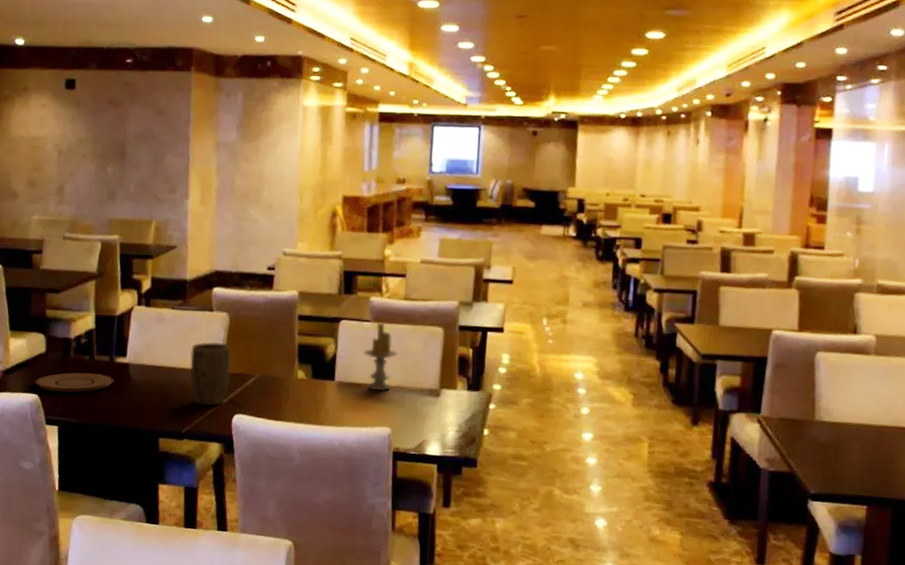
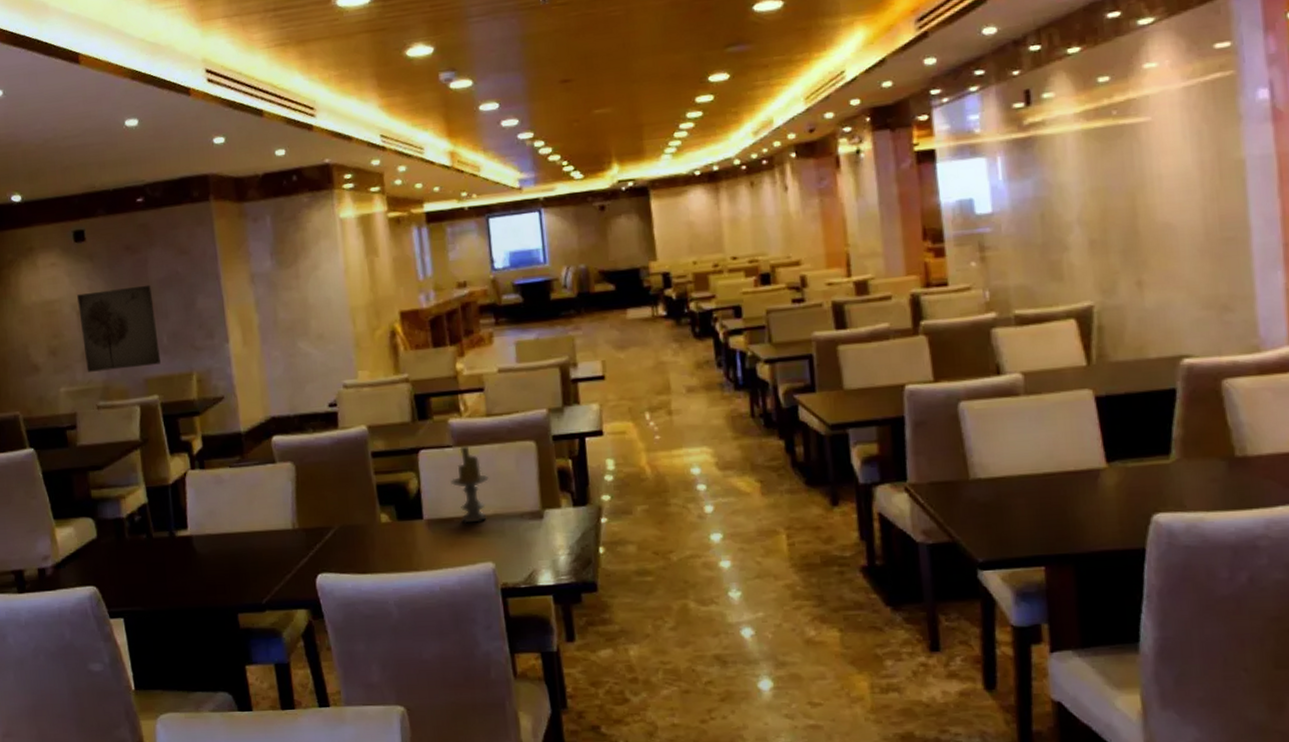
plate: present [34,372,114,393] -> none [90,552,178,581]
wall art: none [59,135,127,209] -> present [77,284,161,372]
plant pot: present [190,342,231,407] -> none [258,497,306,570]

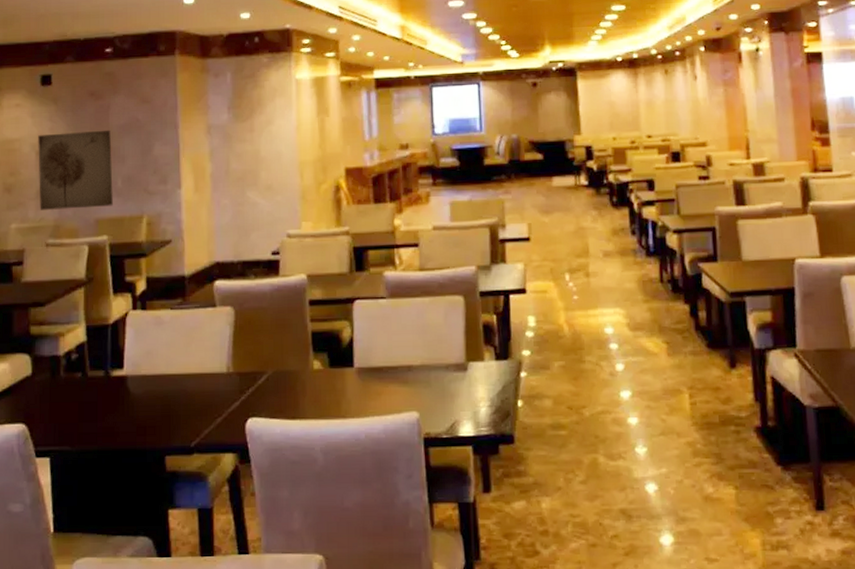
candle: present [450,445,489,524] -> none [382,297,418,373]

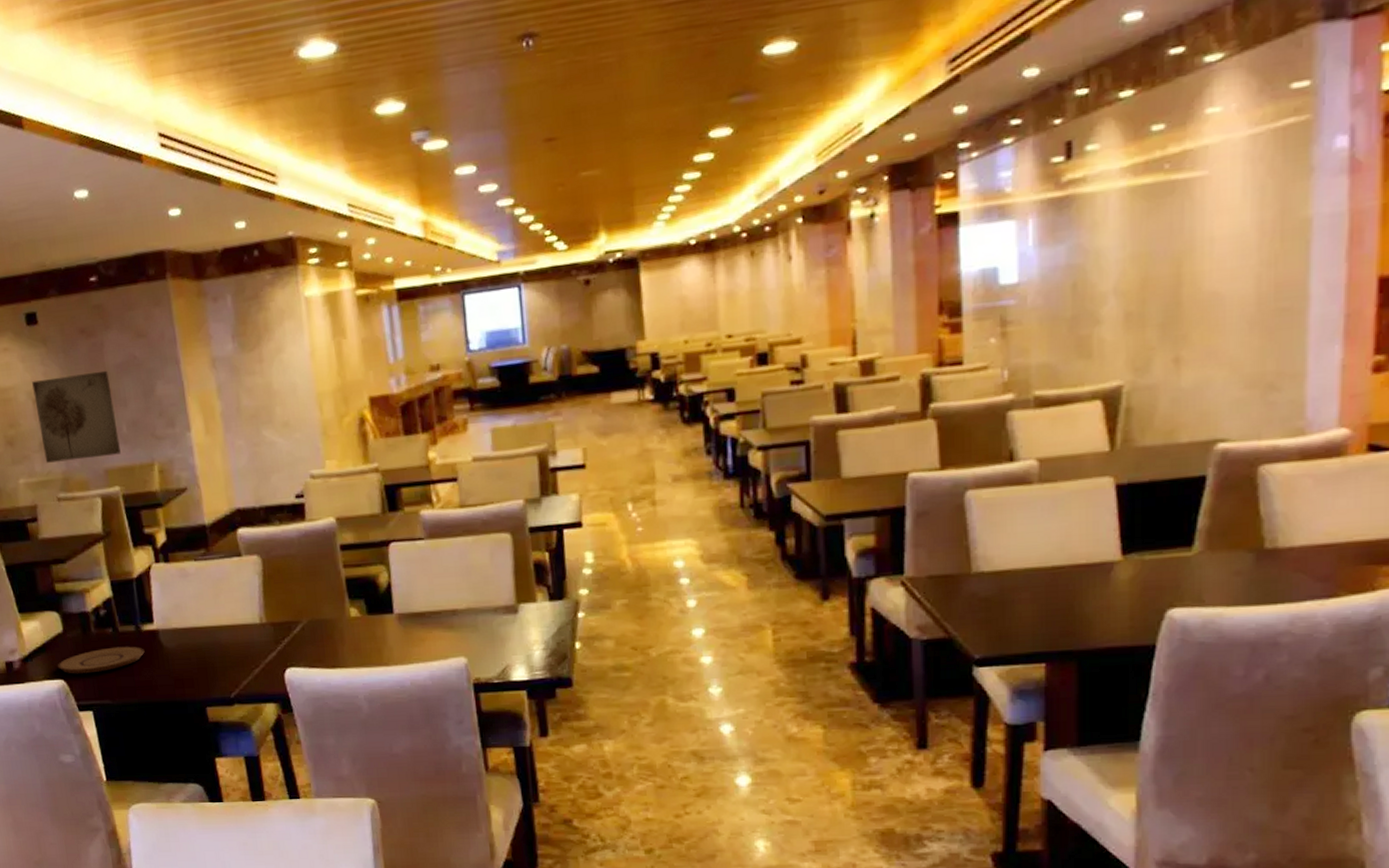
plate: none [20,391,111,419] -> present [57,646,145,674]

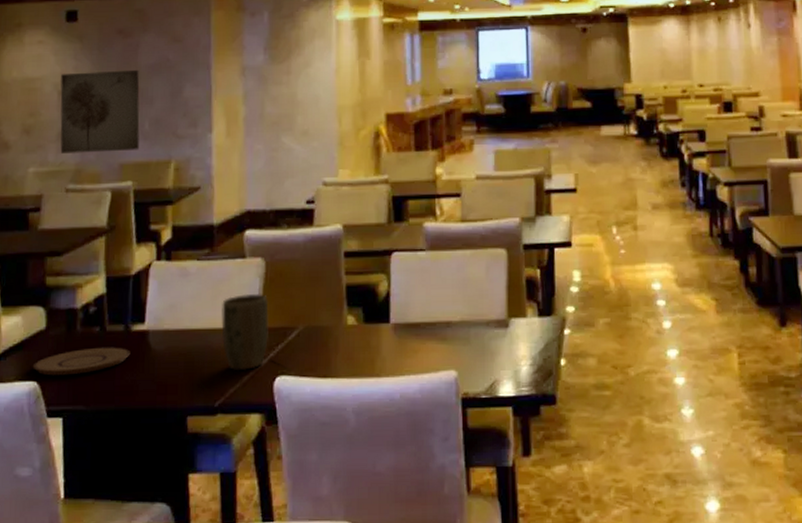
plant pot: none [224,590,274,665] -> present [221,294,269,371]

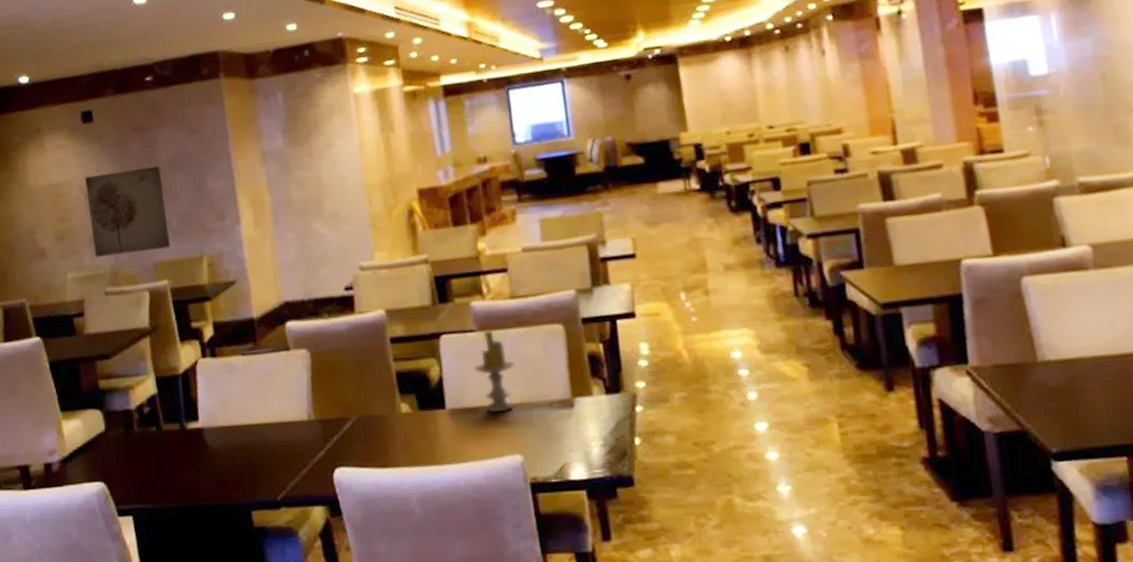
plate: present [32,347,131,376] -> none [97,445,189,476]
plant pot: present [221,294,269,371] -> none [272,386,322,465]
candle: none [420,249,458,329] -> present [474,329,515,413]

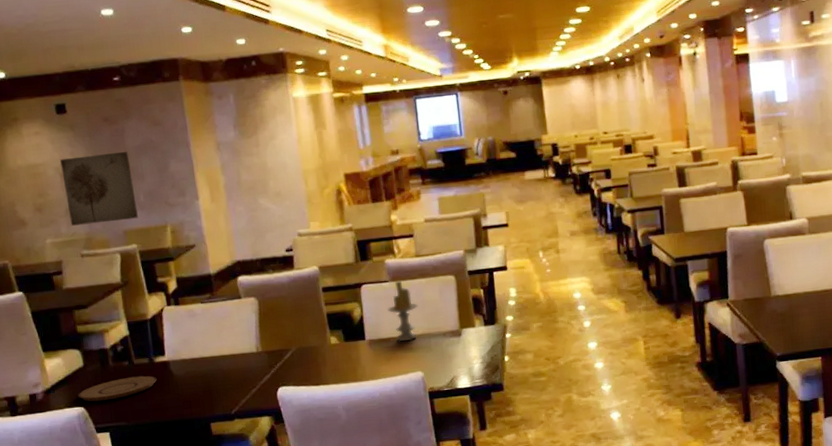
plate: none [97,445,189,476] -> present [77,375,157,402]

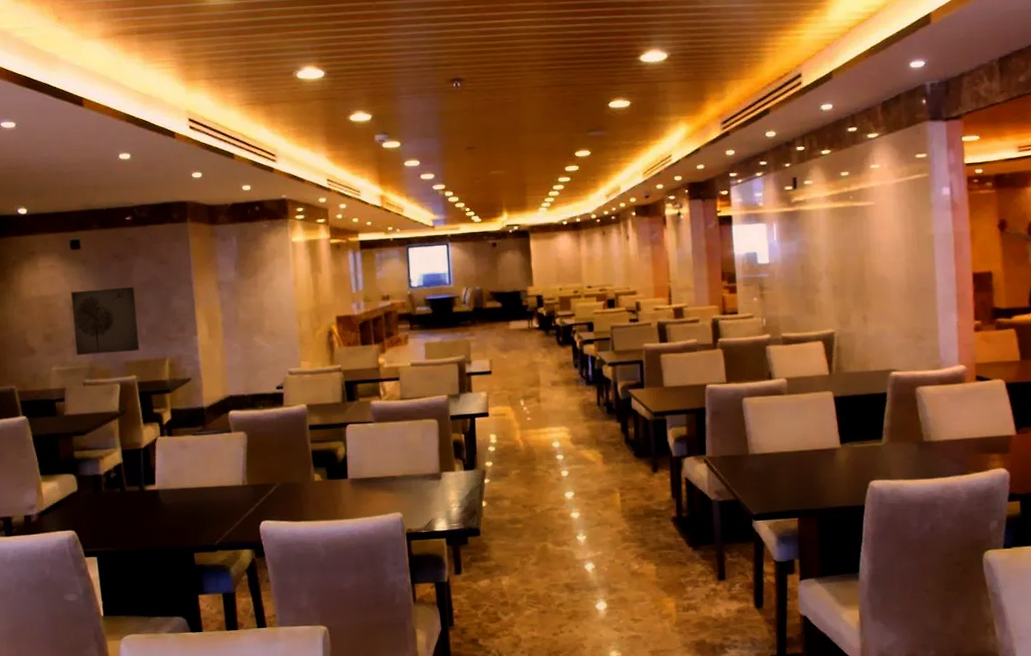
plate: present [77,375,157,402] -> none [69,503,146,526]
candle: present [387,280,418,342] -> none [370,421,400,482]

